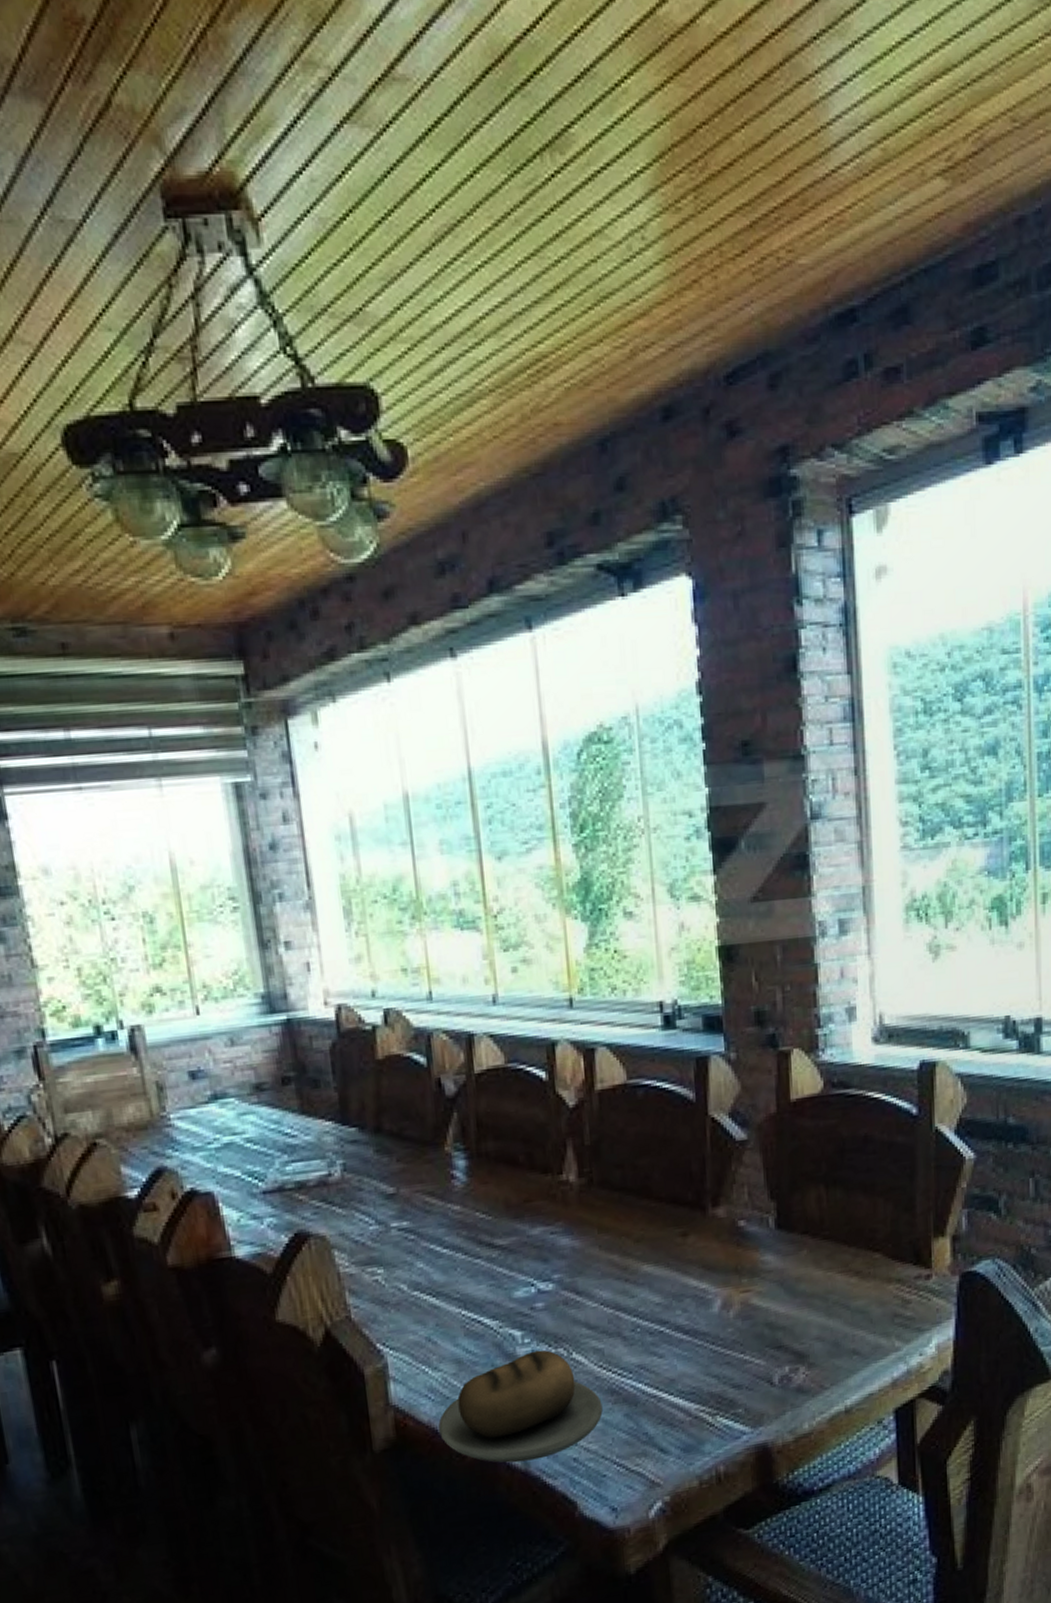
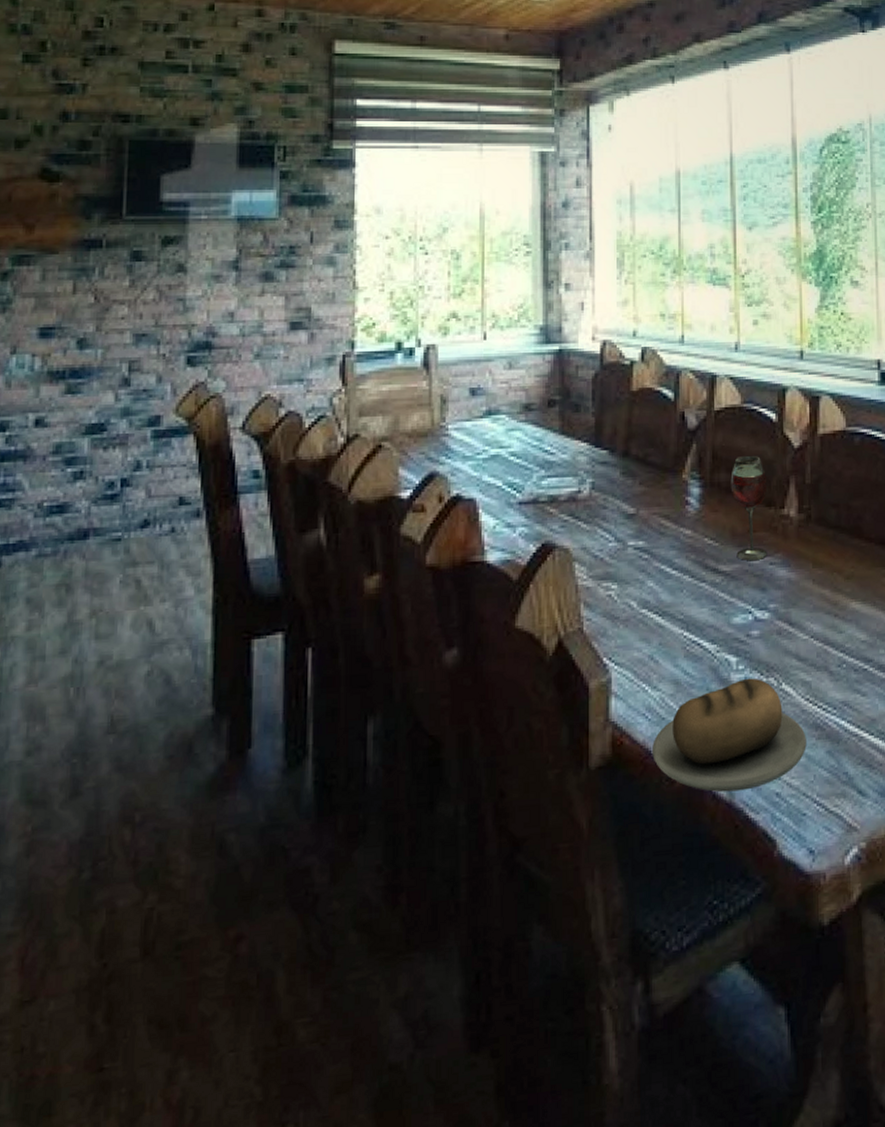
wineglass: none [499,1120,547,1233] -> present [730,456,768,561]

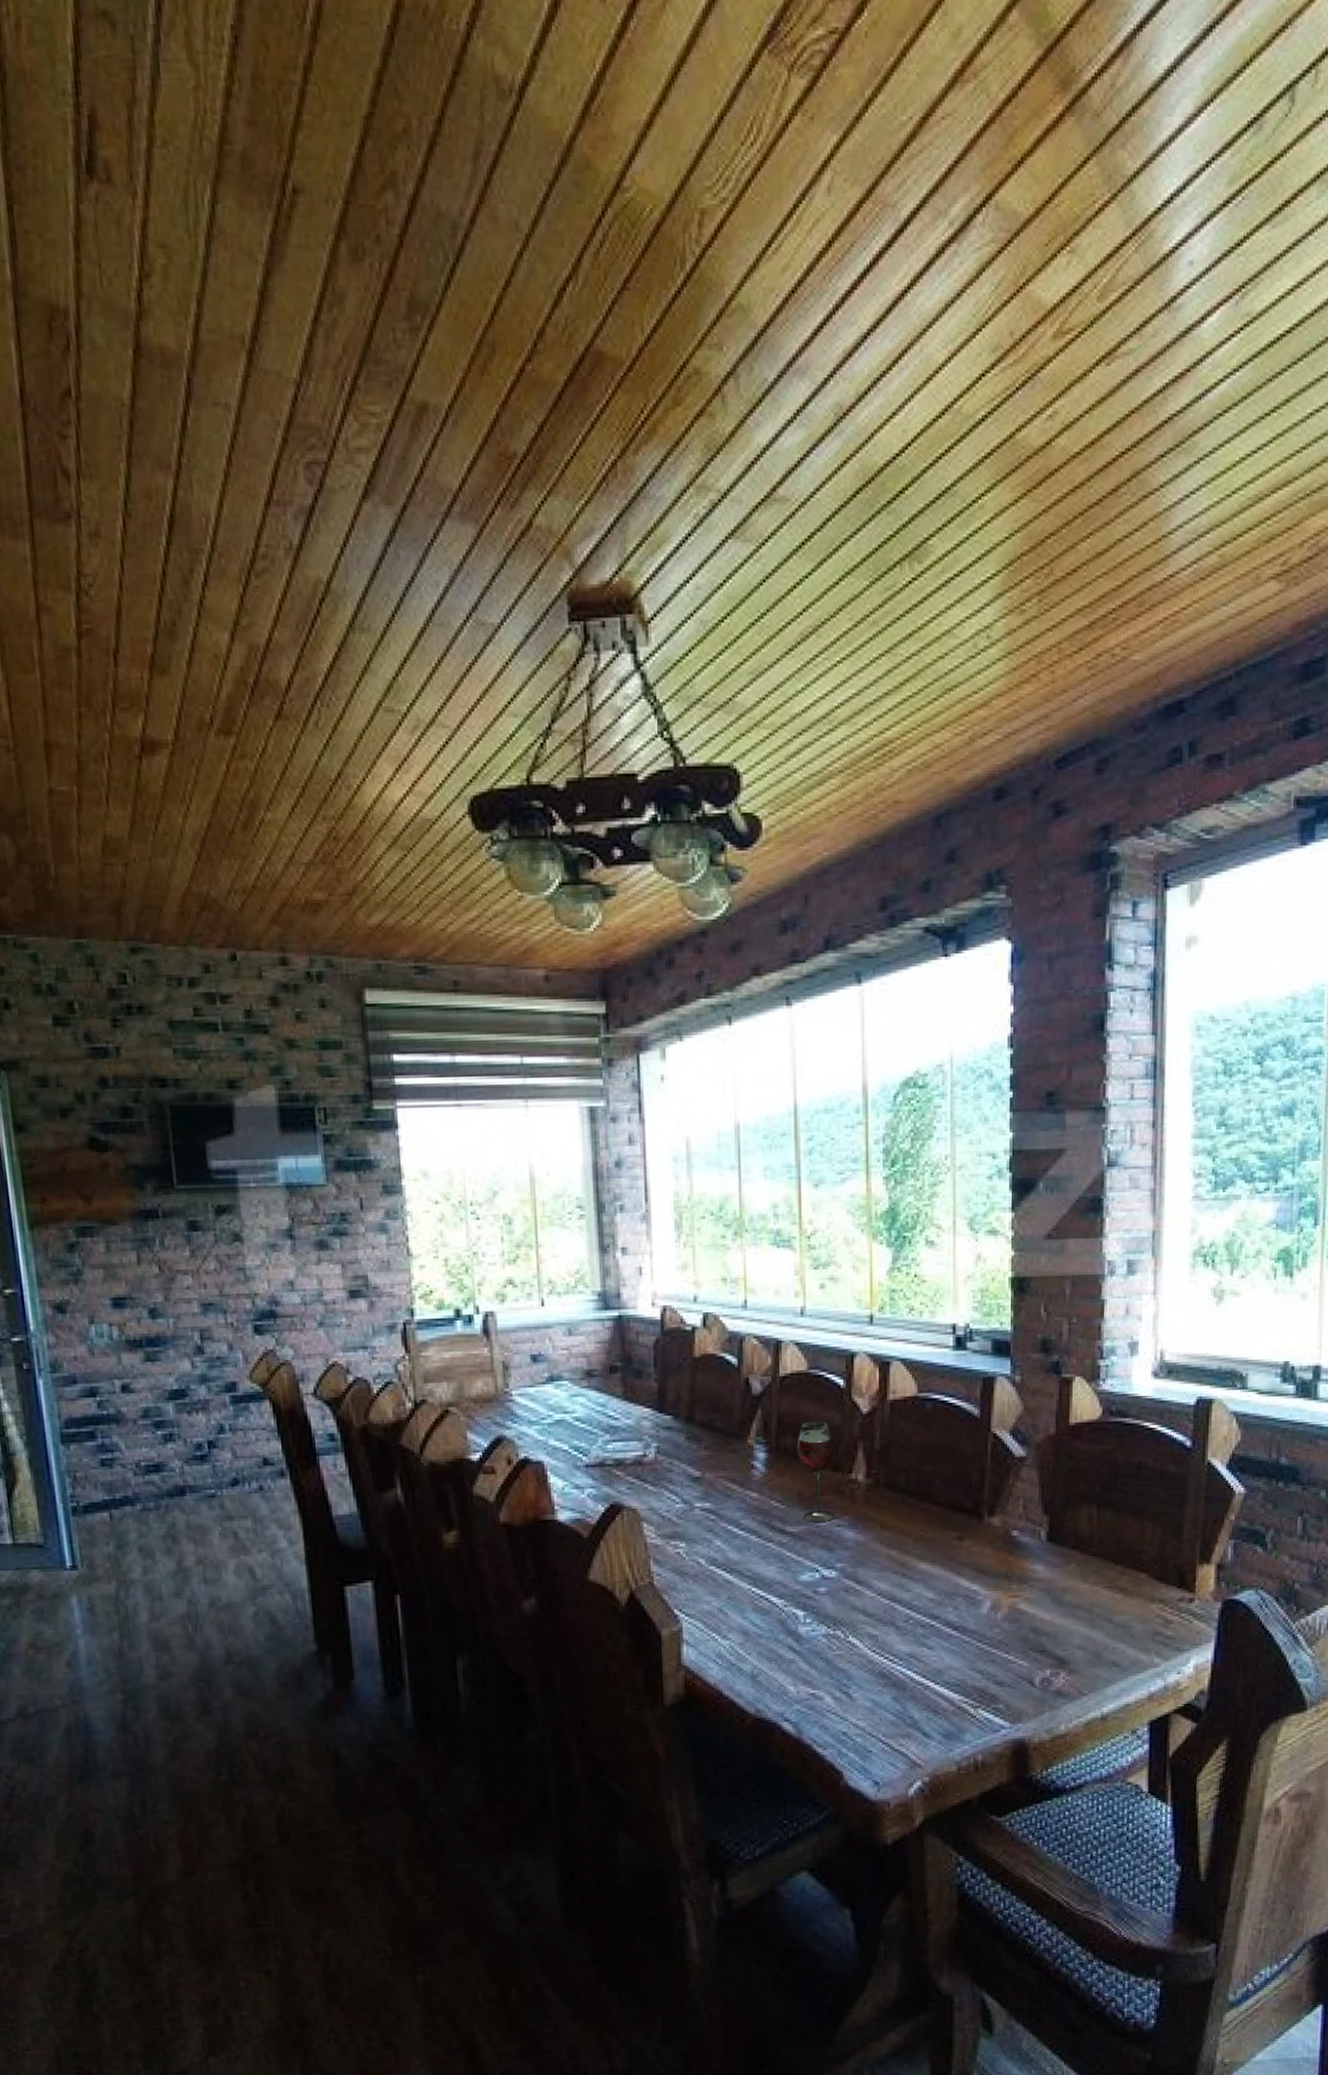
bread: present [652,678,807,793] -> none [723,1630,873,1730]

